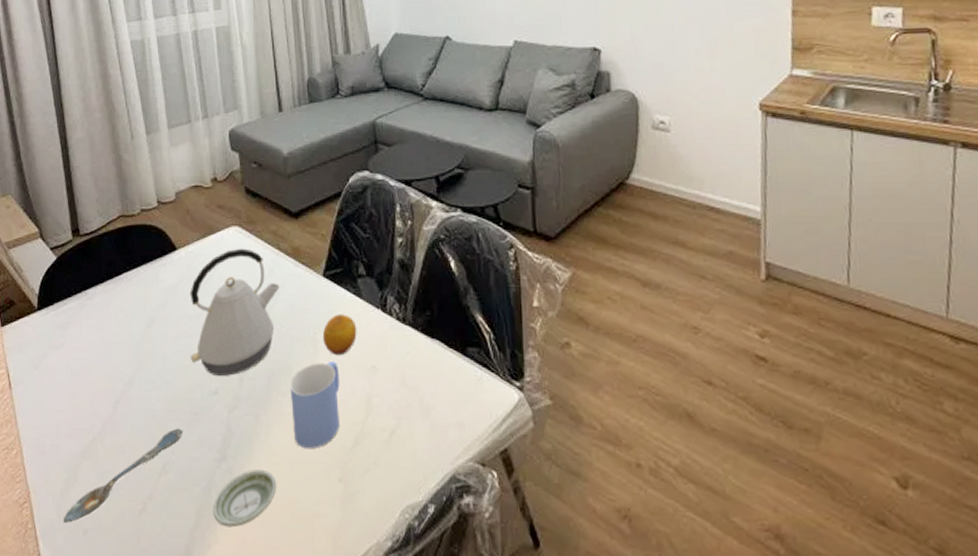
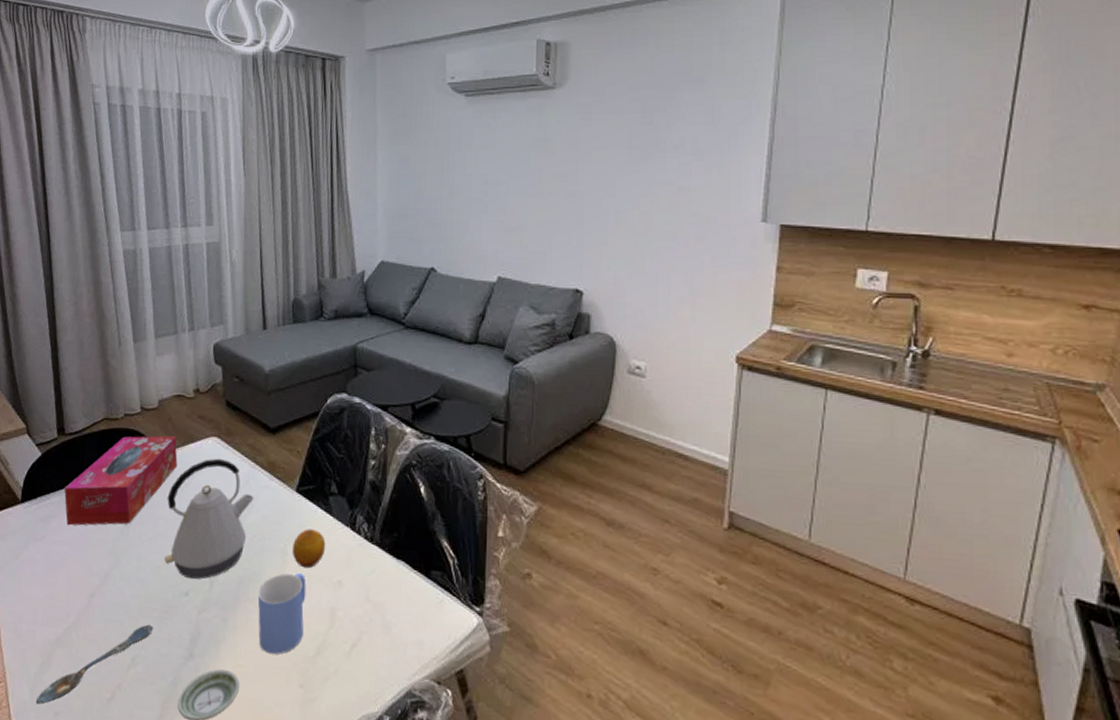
tissue box: none [83,229,199,331] -> present [64,435,178,526]

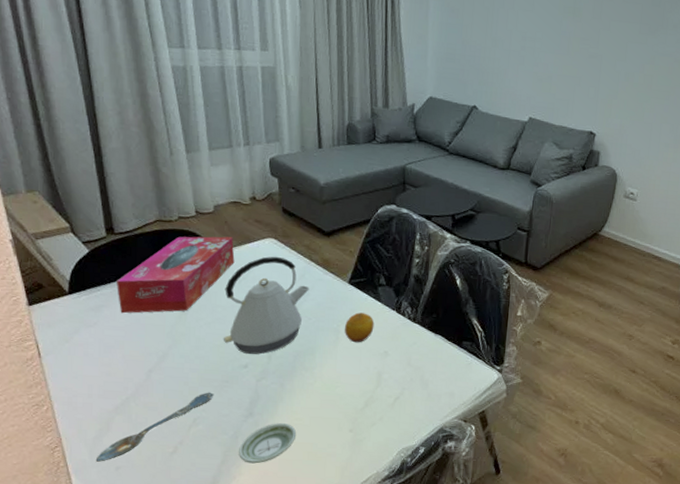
mug: present [257,573,306,654] -> none [312,347,357,409]

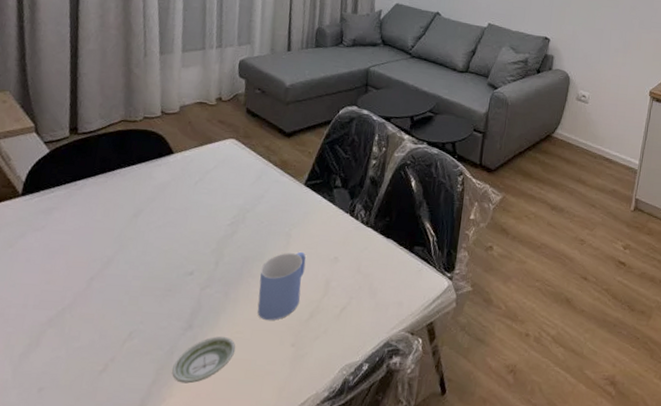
spoon: present [95,392,214,462] -> none [18,302,155,382]
tissue box: present [117,236,235,314] -> none [70,136,195,217]
kettle: present [223,256,309,354] -> none [171,157,265,260]
mug: none [312,347,357,409] -> present [257,252,306,320]
fruit: present [345,312,375,343] -> none [296,215,327,248]

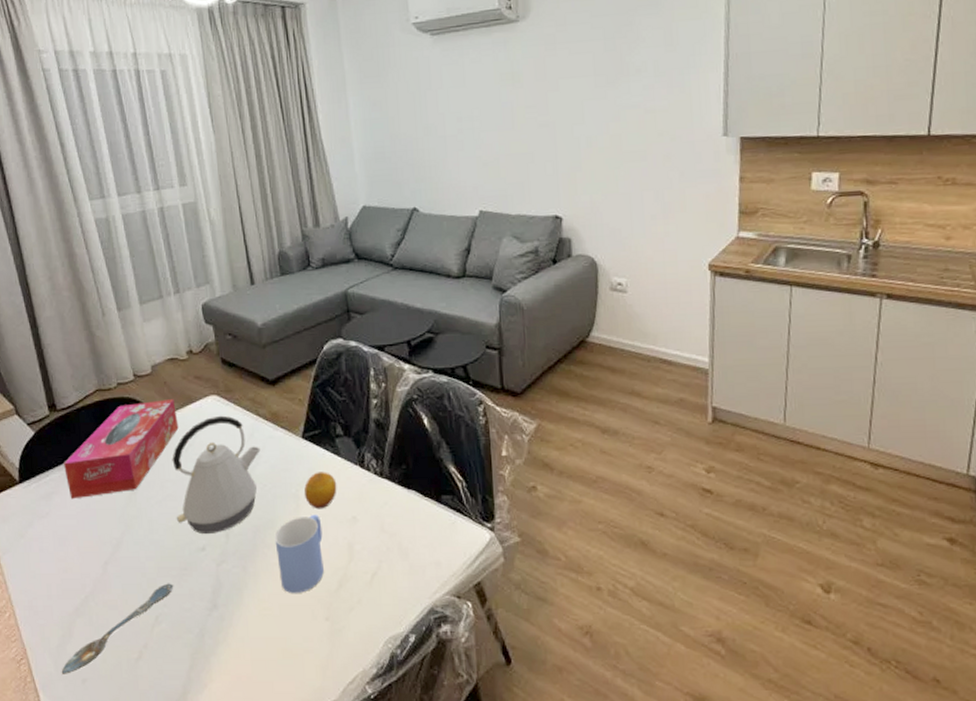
spoon: none [18,302,155,382] -> present [61,583,174,674]
tissue box: none [70,136,195,217] -> present [64,399,179,500]
kettle: none [171,157,265,260] -> present [172,415,261,534]
saucer: present [172,336,236,384] -> none [207,615,267,667]
fruit: none [296,215,327,248] -> present [304,472,337,509]

